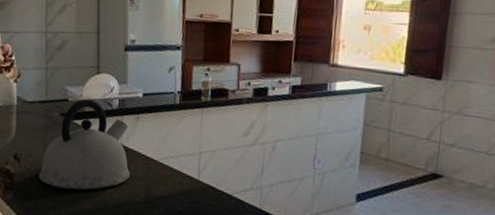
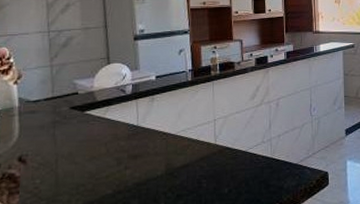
kettle: present [38,99,131,190] -> none [49,89,150,181]

